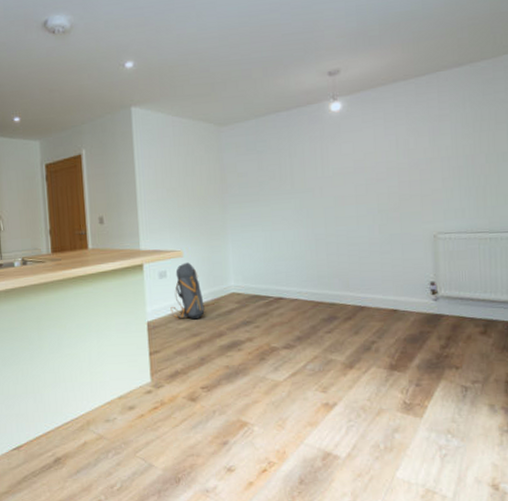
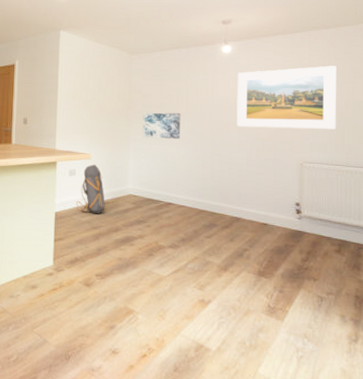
wall art: none [240,191,287,225] -> present [142,112,181,140]
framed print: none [351,111,476,200] -> present [237,65,337,130]

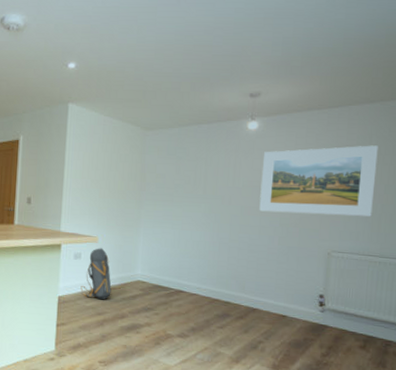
wall art: present [142,112,181,140] -> none [154,194,198,224]

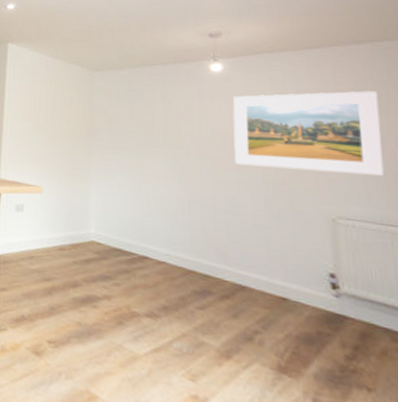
backpack: present [80,248,112,300] -> none [23,199,60,263]

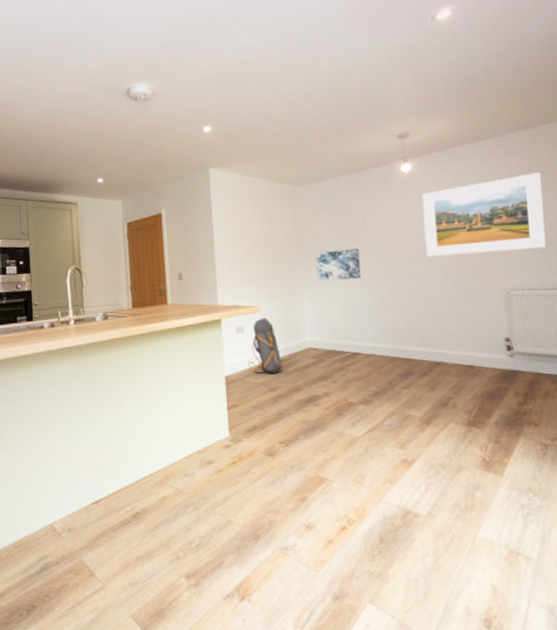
backpack: none [23,199,60,263] -> present [248,318,282,374]
wall art: none [108,141,158,177] -> present [315,248,362,281]

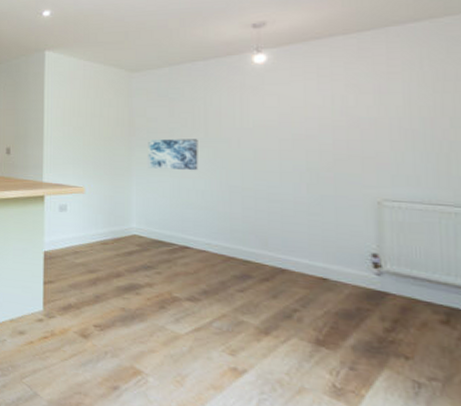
backpack: present [248,318,282,374] -> none [68,199,103,256]
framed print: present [422,172,546,257] -> none [276,70,437,158]

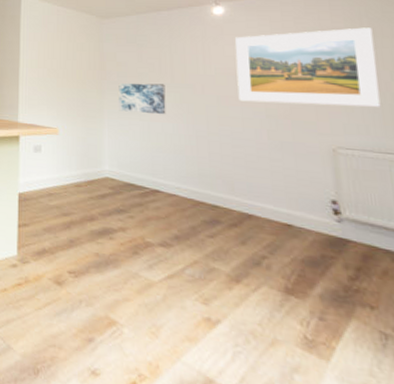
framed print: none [276,70,437,158] -> present [234,27,381,108]

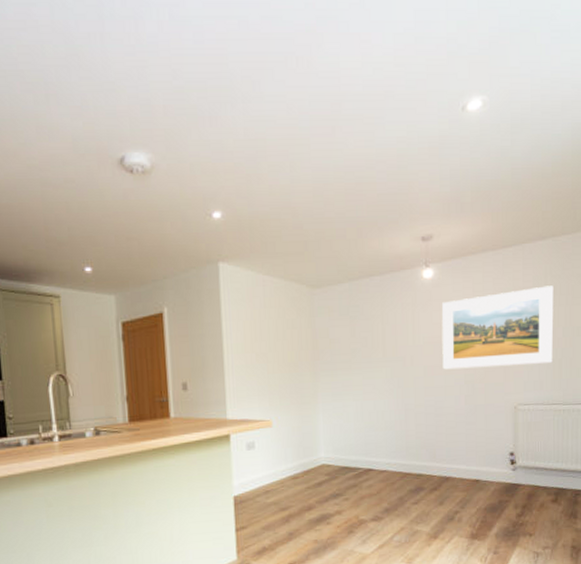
wall art: present [118,83,166,115] -> none [332,359,378,393]

